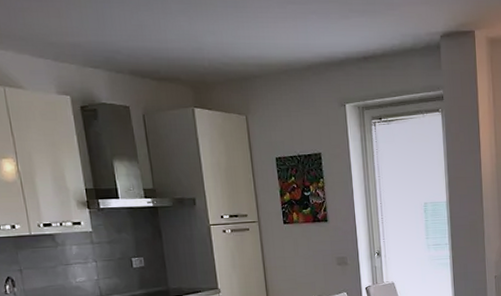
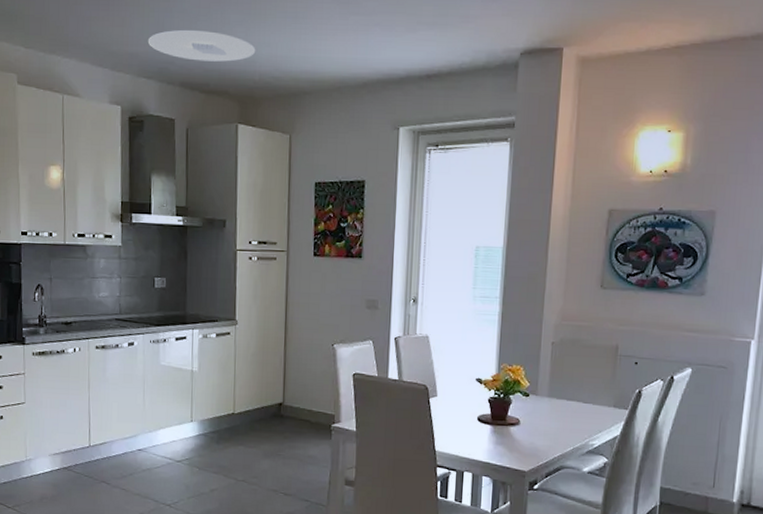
ceiling light: none [88,19,202,50] -> present [147,29,256,62]

